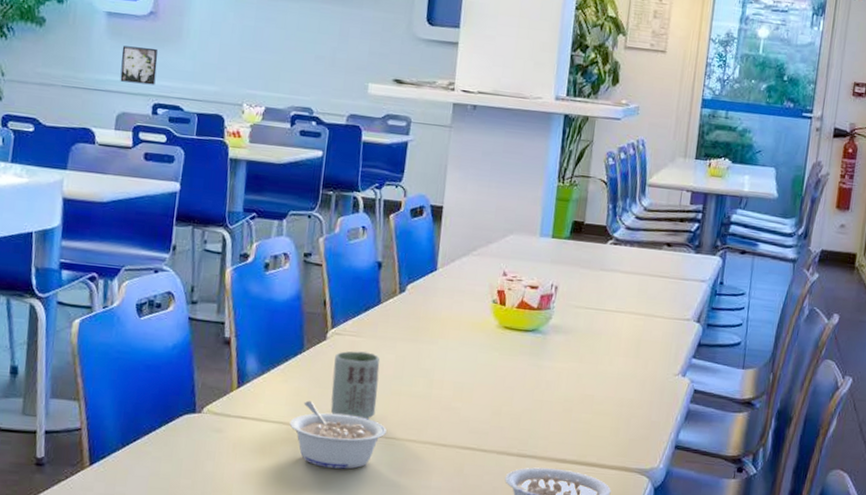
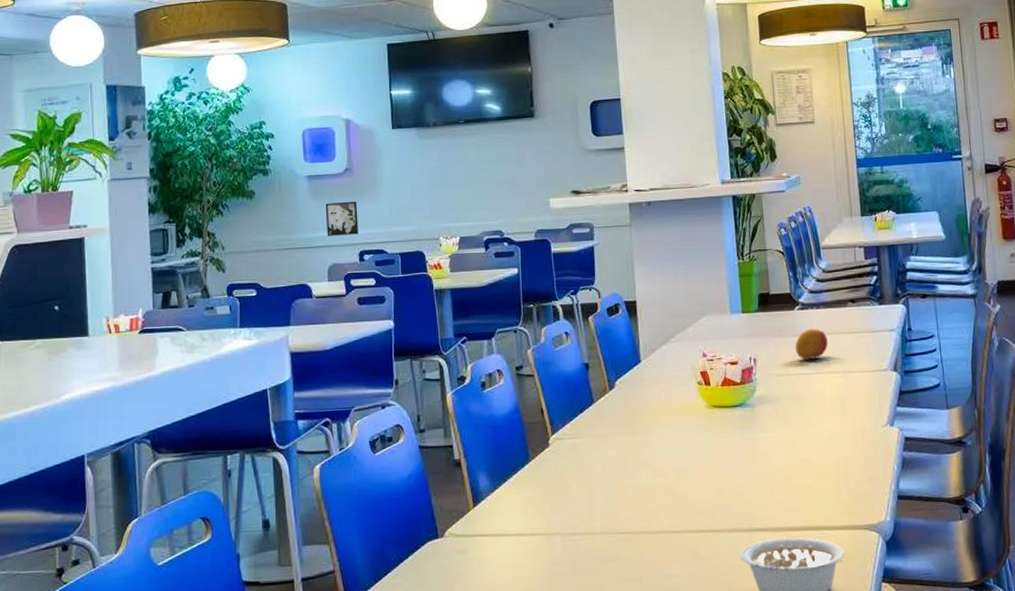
legume: present [289,400,387,469] -> none [527,508,620,573]
cup: present [330,351,380,420] -> none [560,452,606,519]
fruit: none [599,265,636,297] -> present [794,328,828,359]

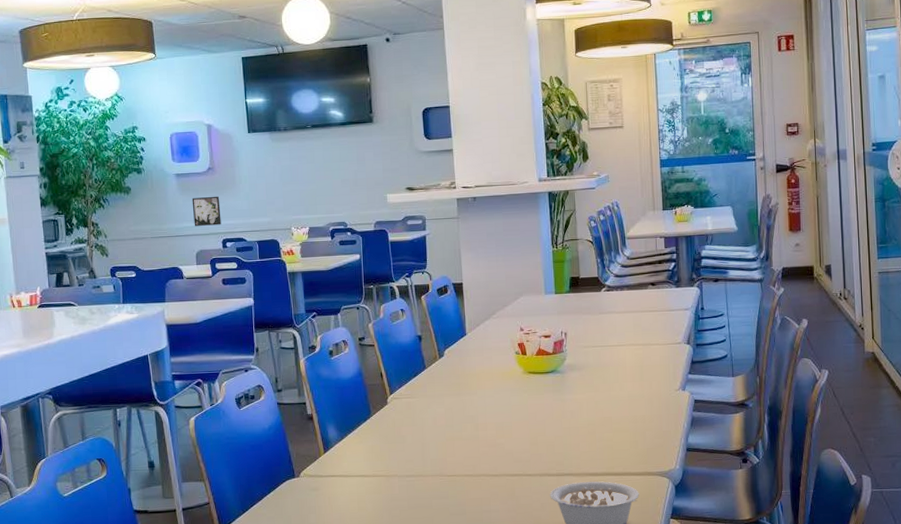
fruit: present [794,328,828,359] -> none [600,307,630,334]

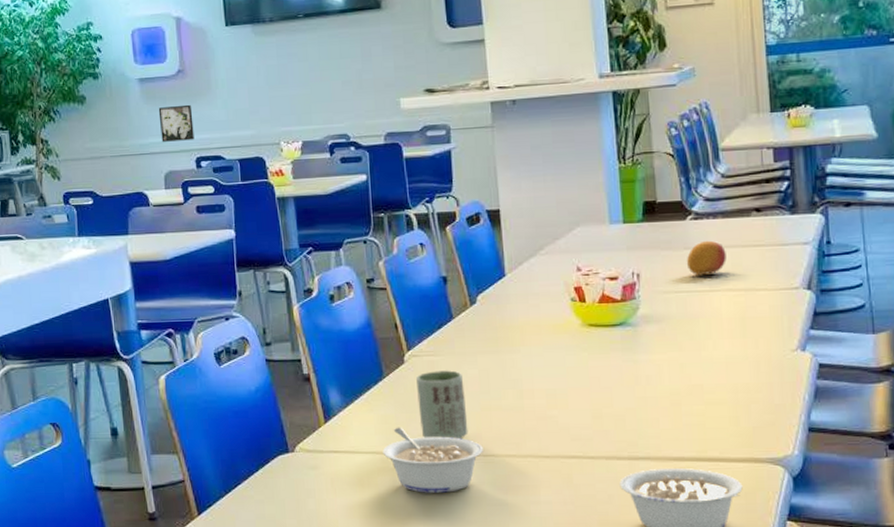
legume: none [369,455,448,507] -> present [382,427,483,493]
cup: none [397,409,436,464] -> present [416,370,468,440]
fruit: none [600,307,630,334] -> present [686,240,726,275]

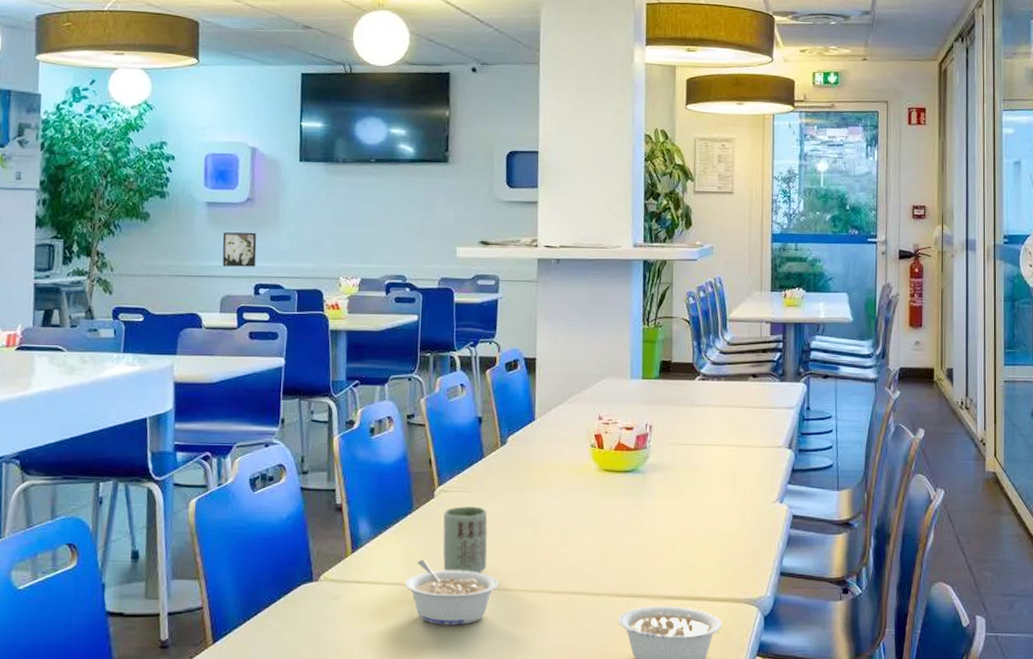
fruit: present [686,240,726,275] -> none [692,399,725,430]

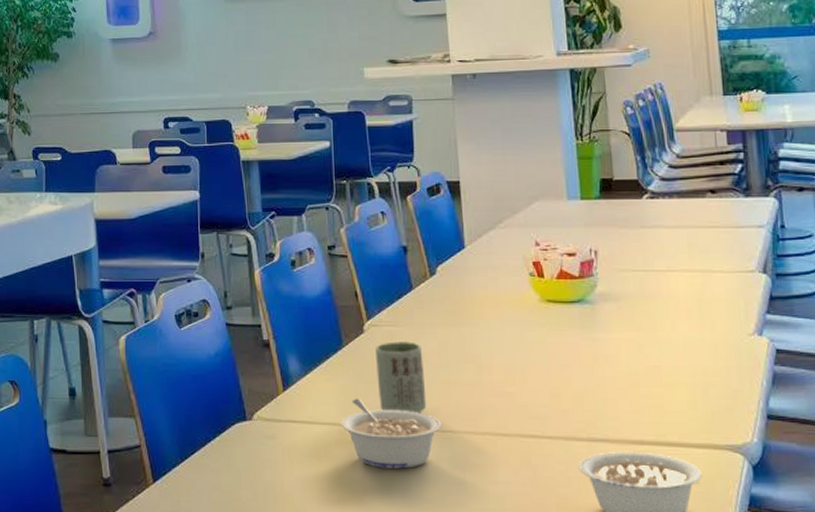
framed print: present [222,232,257,267] -> none [129,66,163,102]

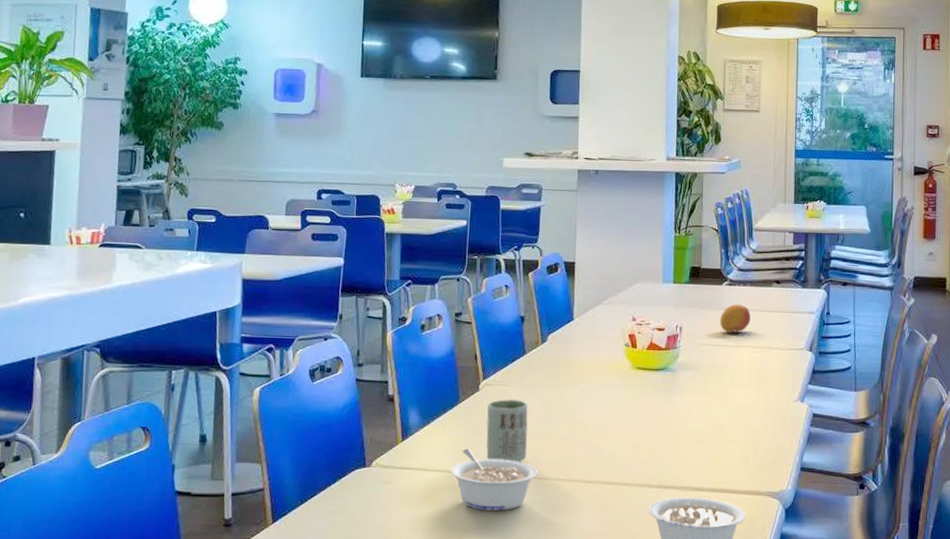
fruit: none [643,220,683,254] -> present [719,303,751,332]

